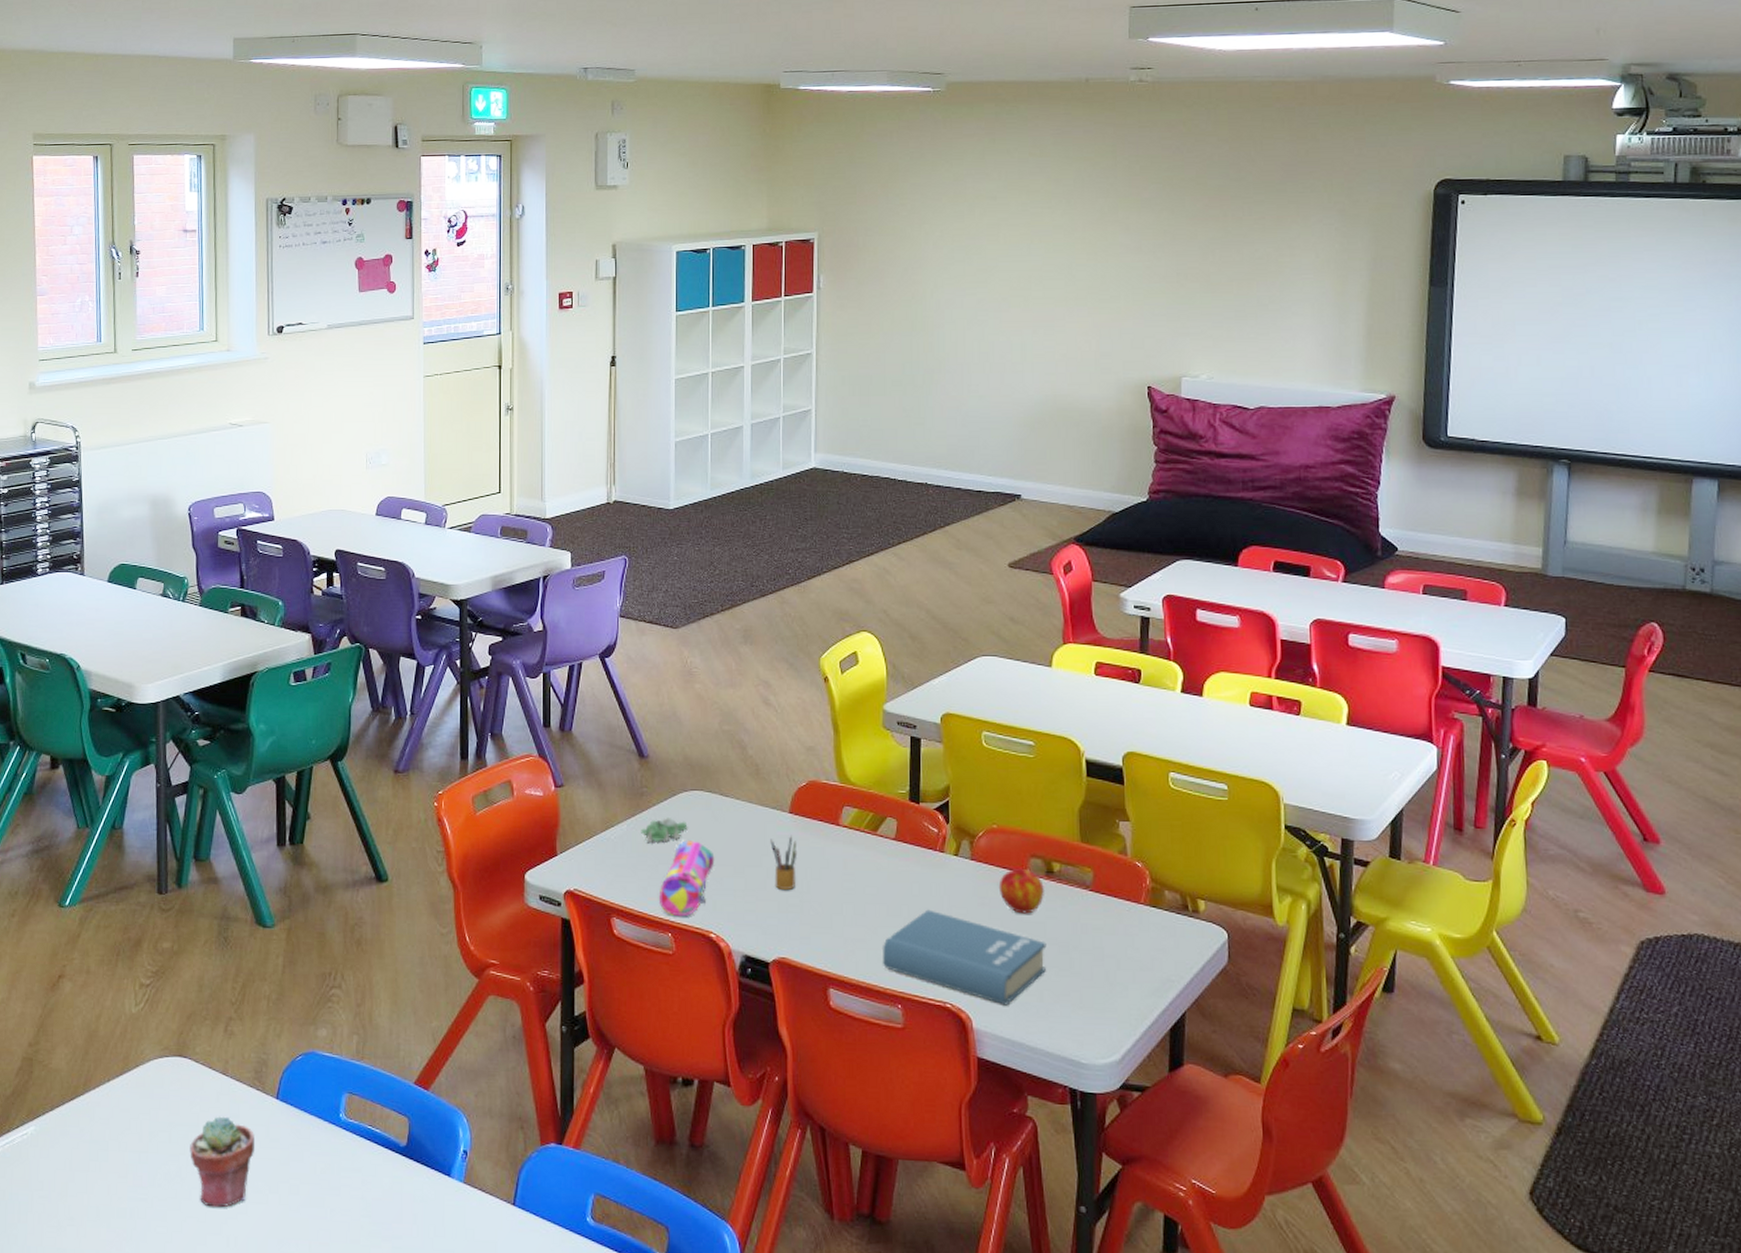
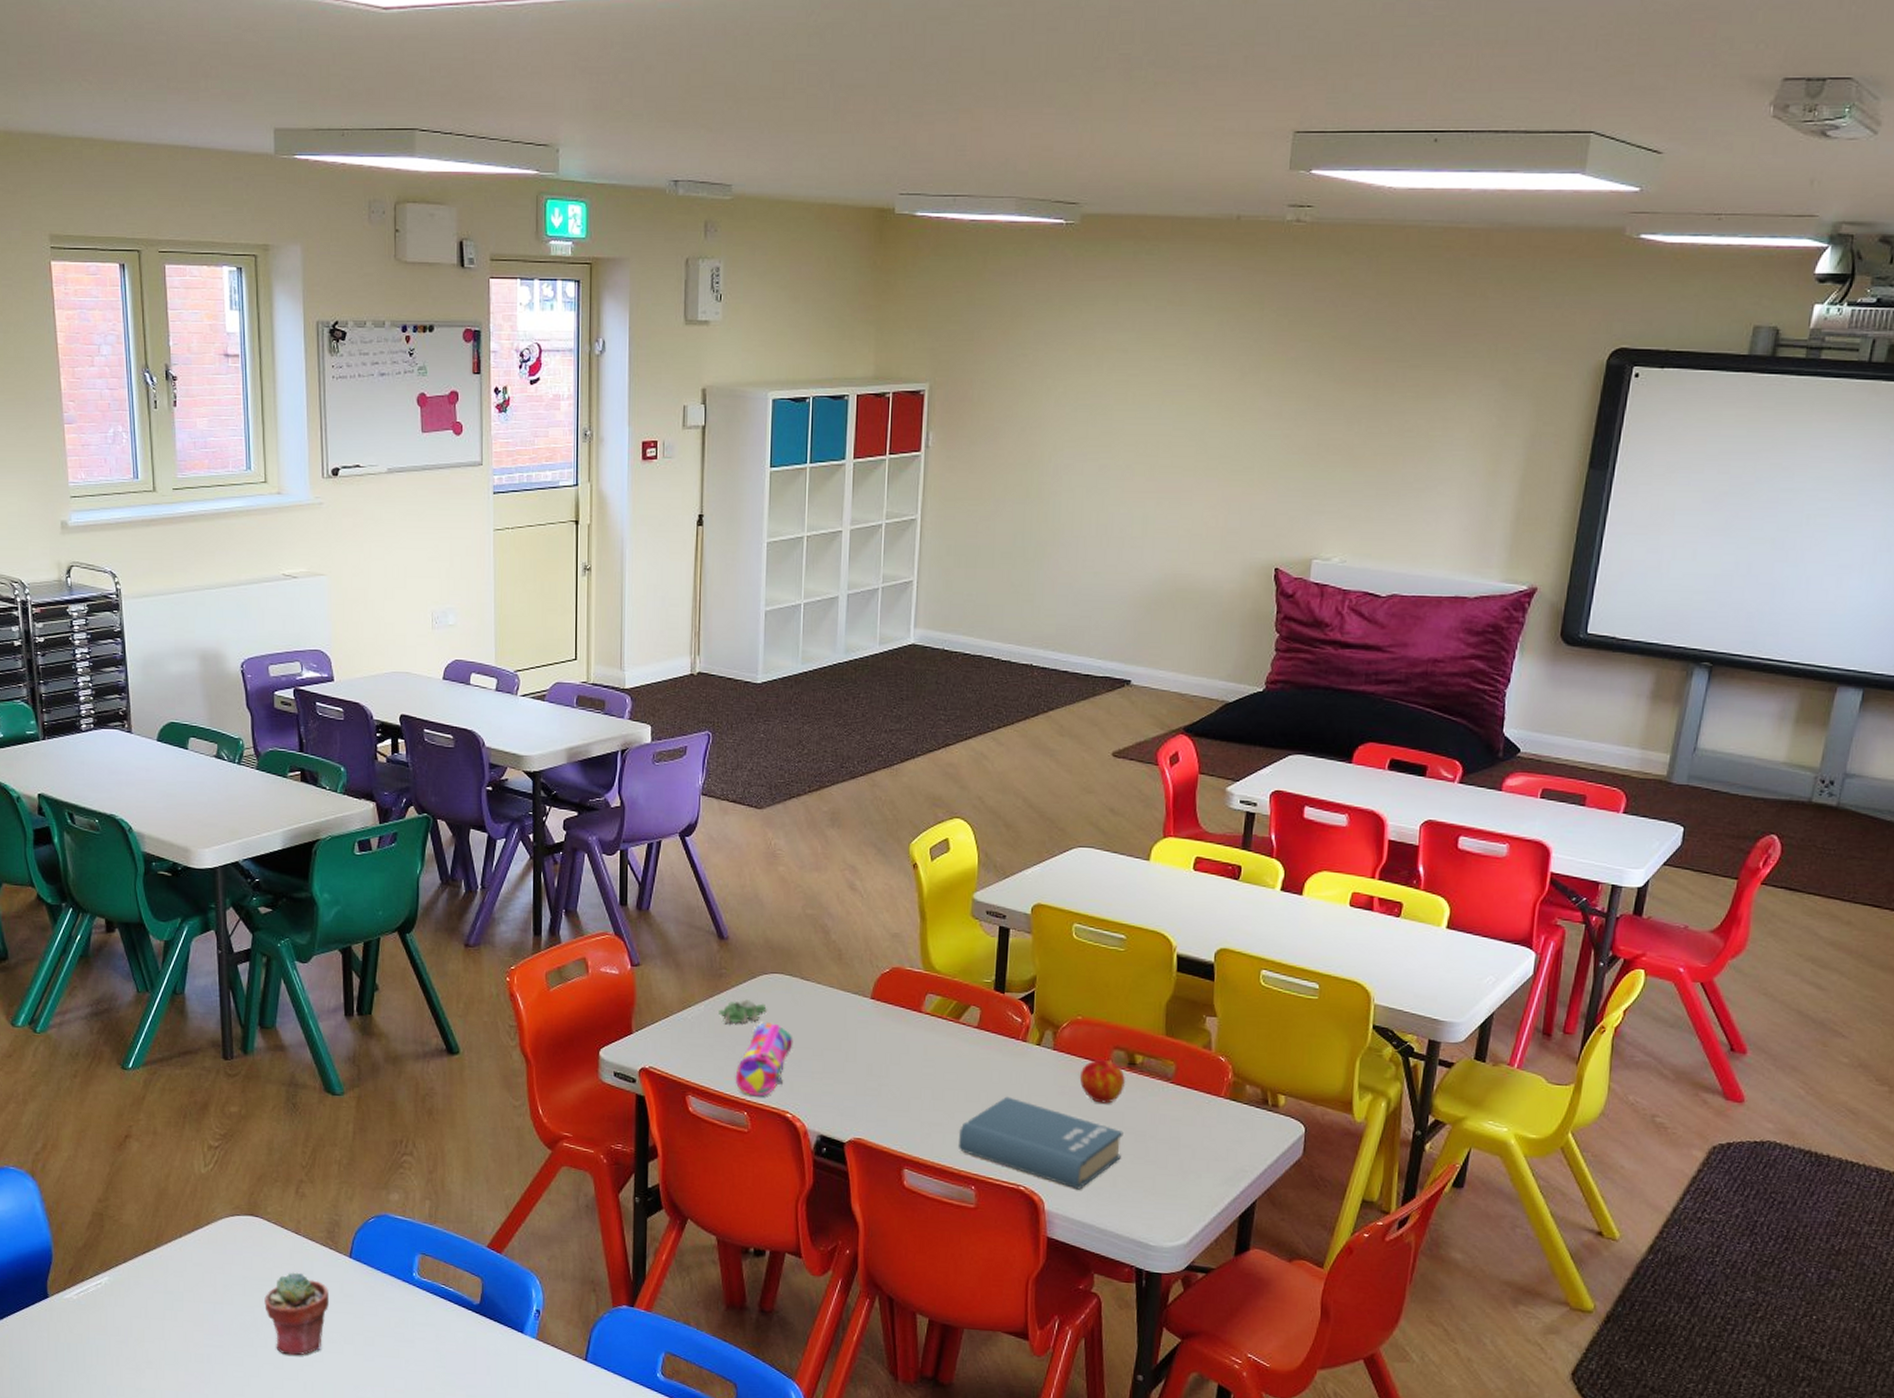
pencil box: present [770,835,798,891] -> none [850,1020,878,1074]

